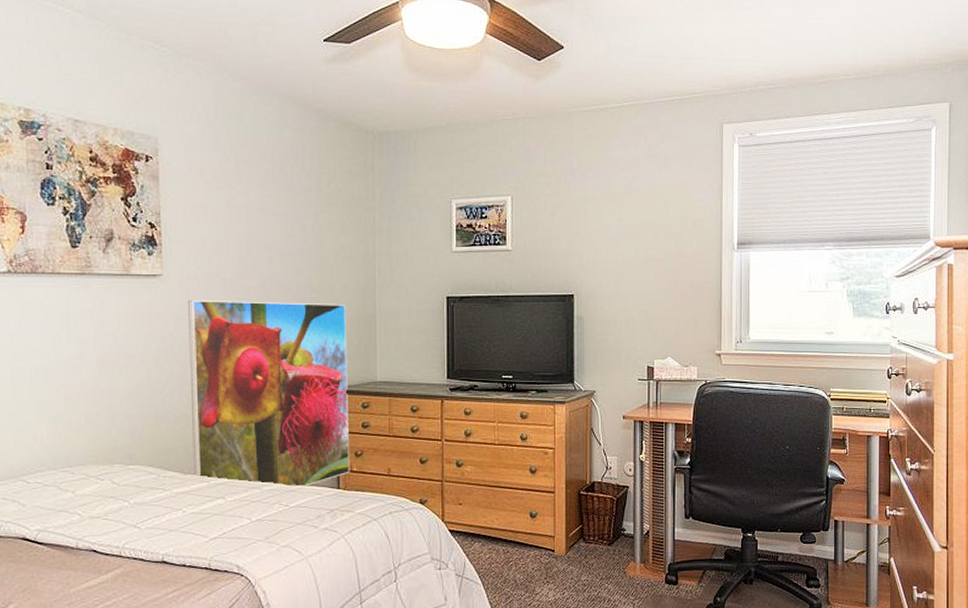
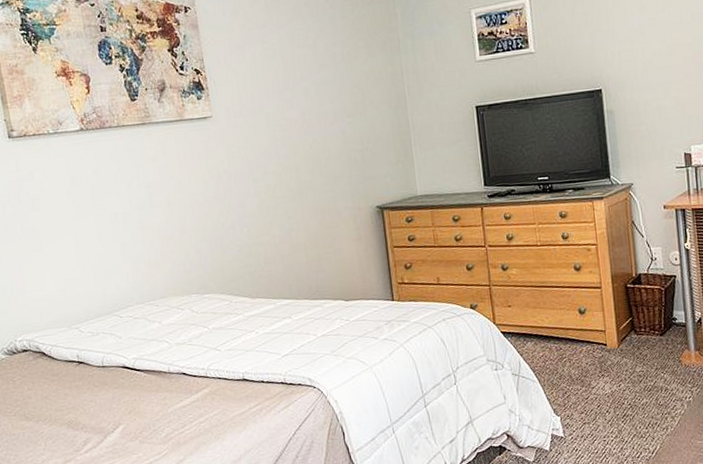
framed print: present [188,299,350,488] -> none [237,125,402,302]

